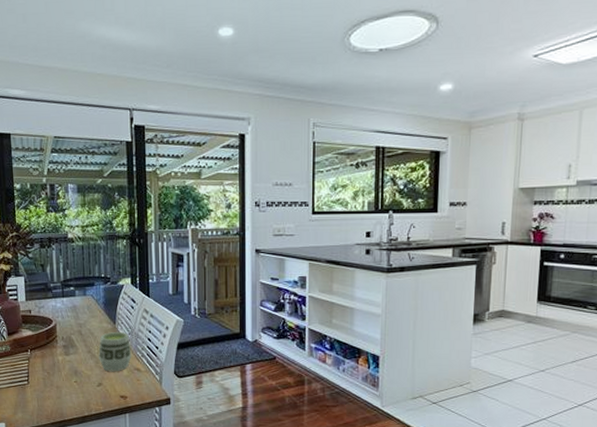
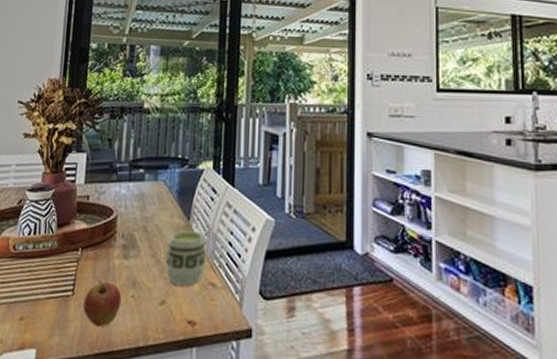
fruit: none [37,373,68,405] -> present [83,282,122,328]

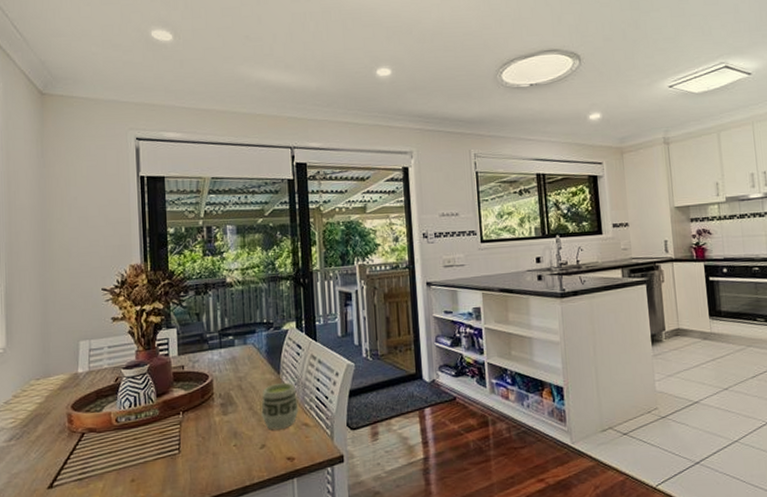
fruit: present [83,282,122,328] -> none [190,437,226,476]

